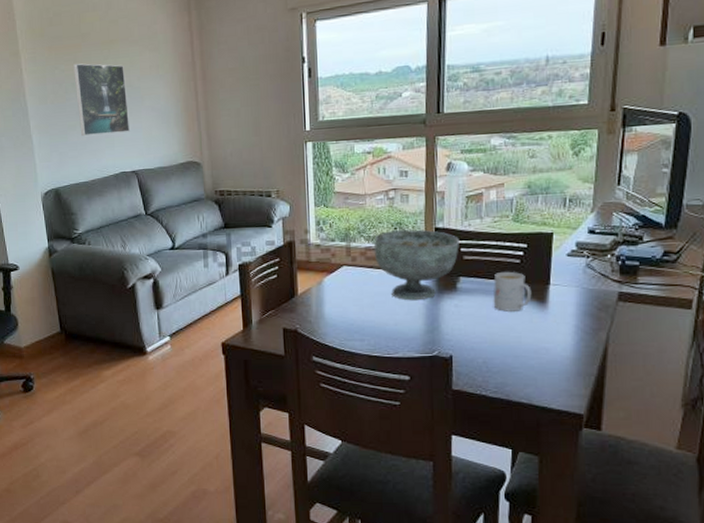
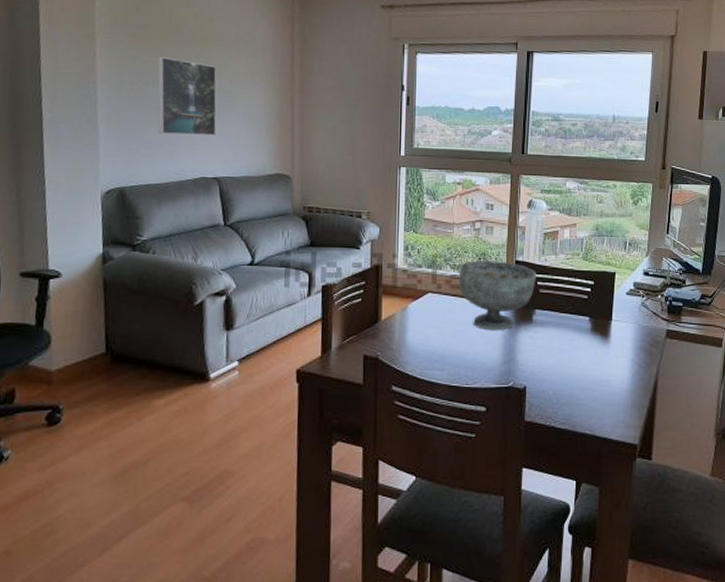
mug: present [493,271,532,313] -> none [564,306,597,346]

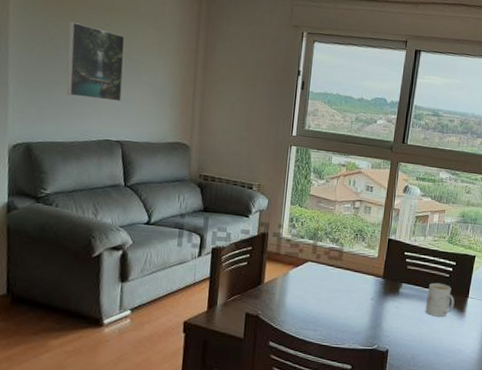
decorative bowl: present [459,261,536,331] -> none [336,236,406,300]
mug: none [564,306,597,346] -> present [425,282,455,318]

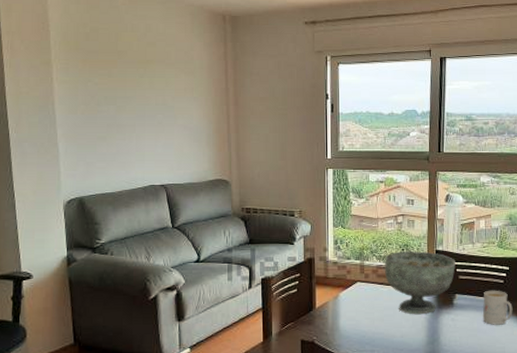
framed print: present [66,21,125,102] -> none [107,78,162,149]
decorative bowl: none [336,236,406,300] -> present [385,251,456,315]

